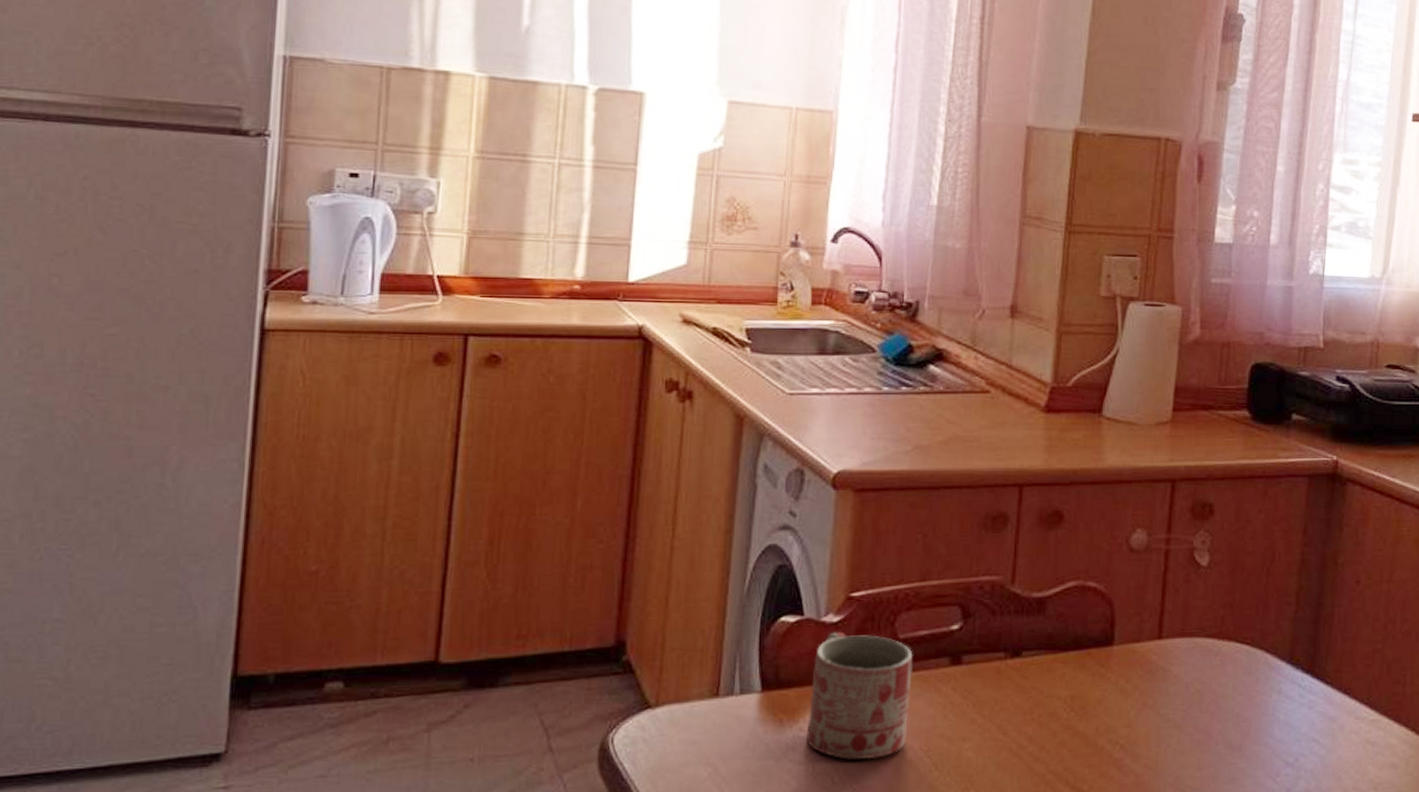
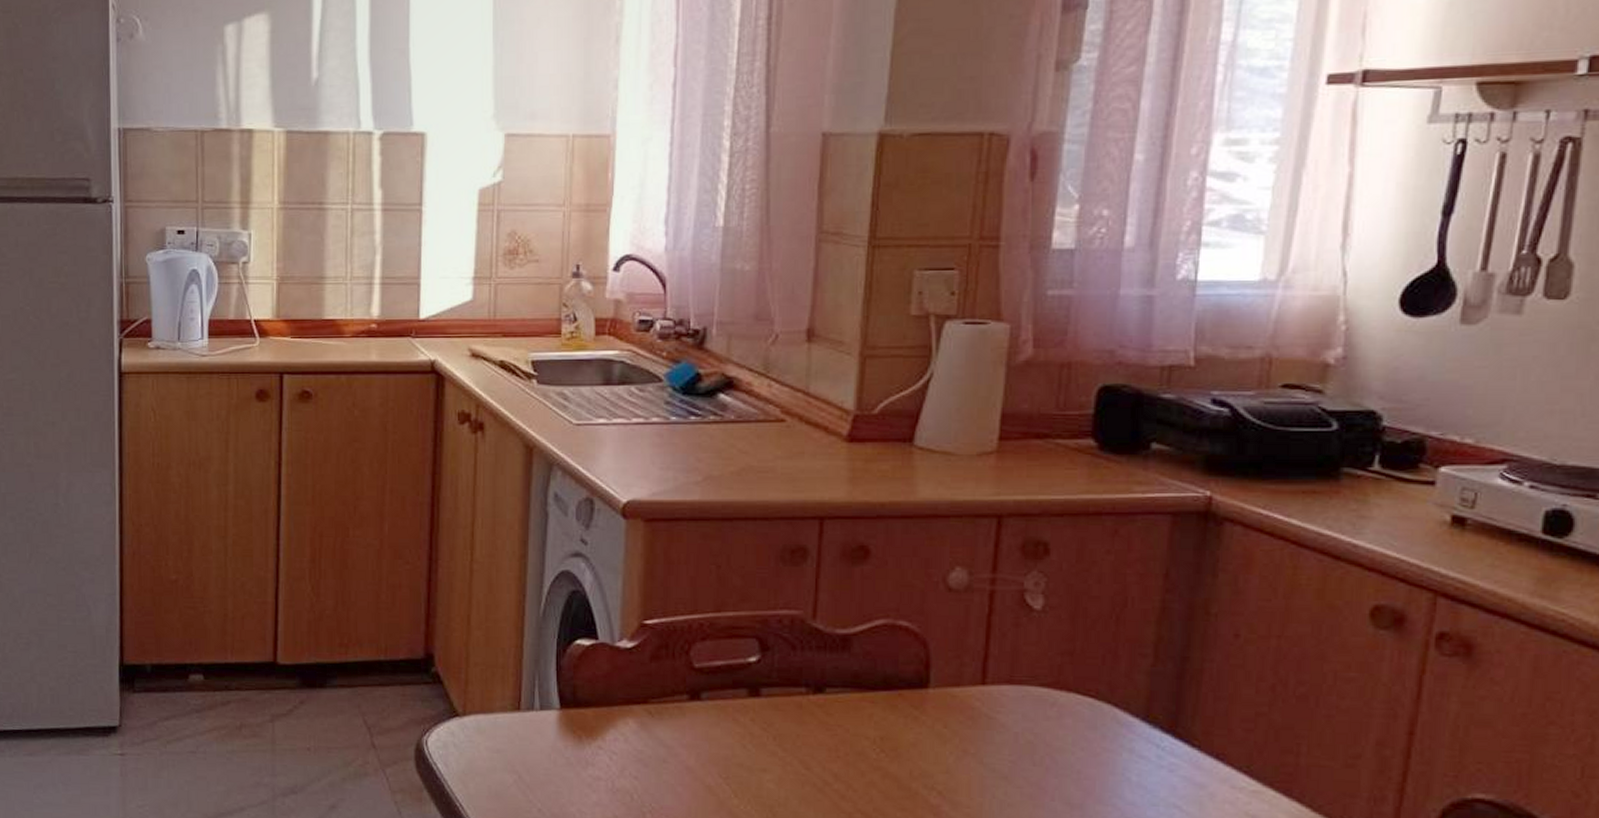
mug: present [807,632,913,760] -> none [605,657,709,782]

